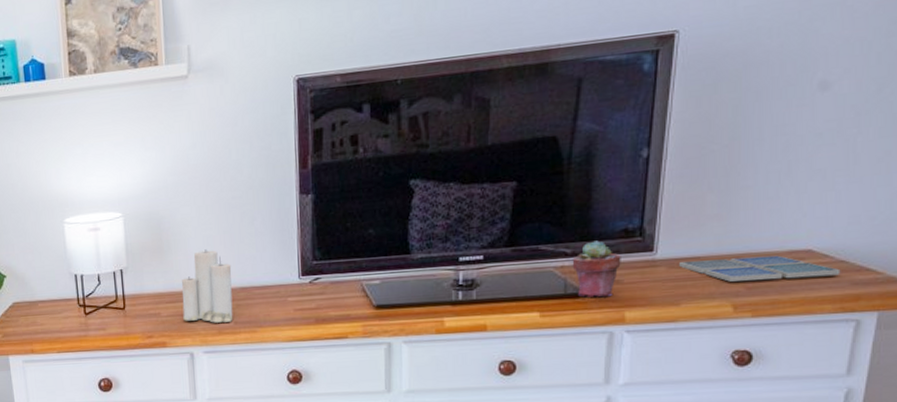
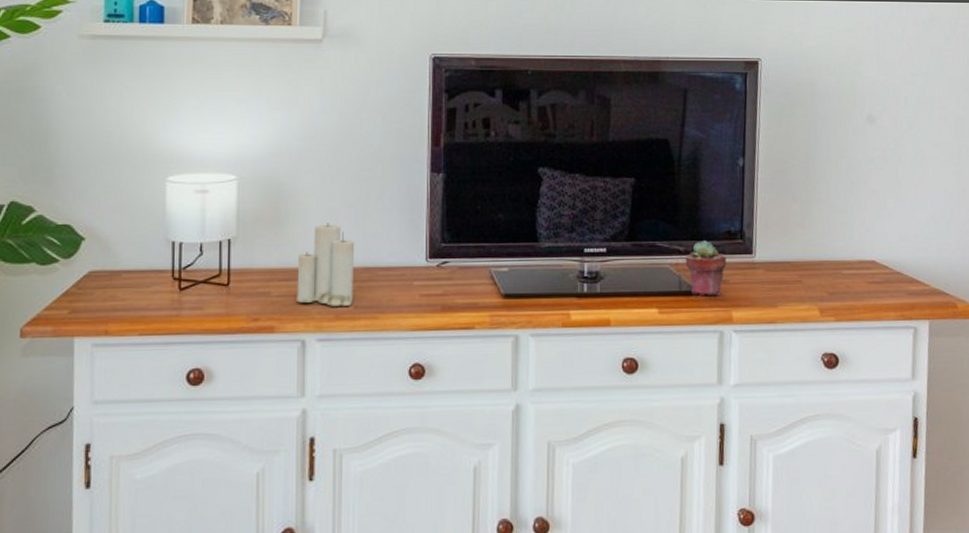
drink coaster: present [679,255,841,282] -> none [774,264,898,287]

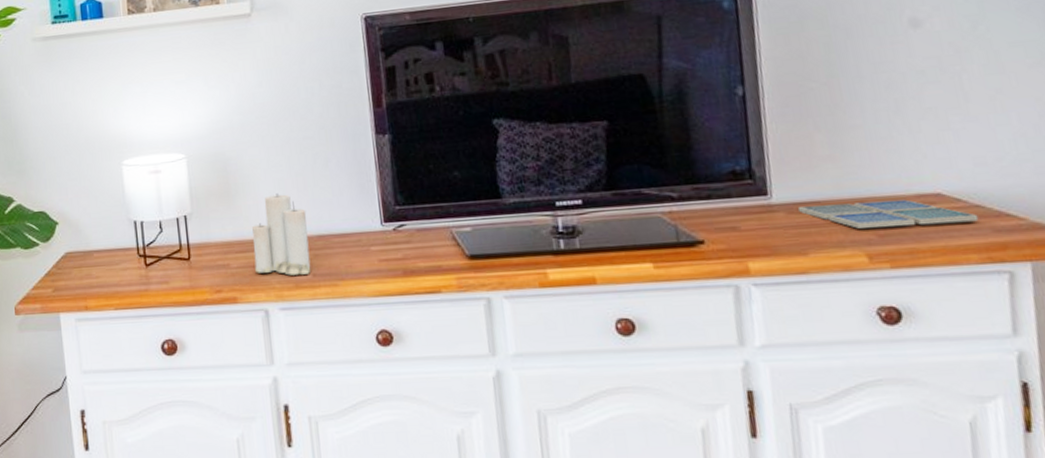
potted succulent: present [685,240,727,297] -> none [679,183,735,247]
drink coaster: none [774,264,898,287] -> present [799,199,979,229]

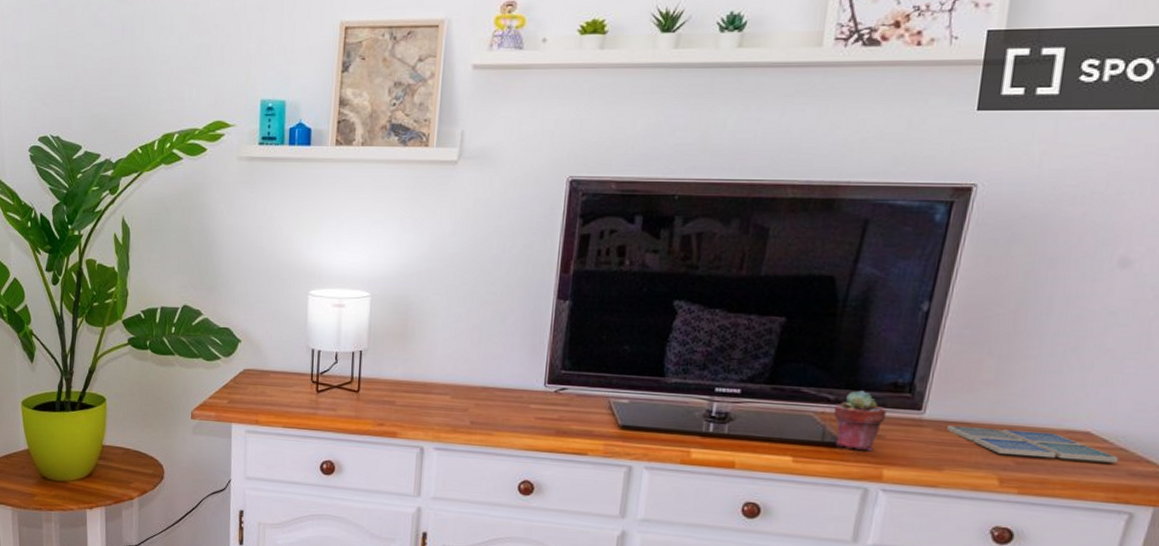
candle: present [252,193,311,276] -> none [418,342,476,421]
potted succulent: none [679,183,735,247] -> present [833,390,887,452]

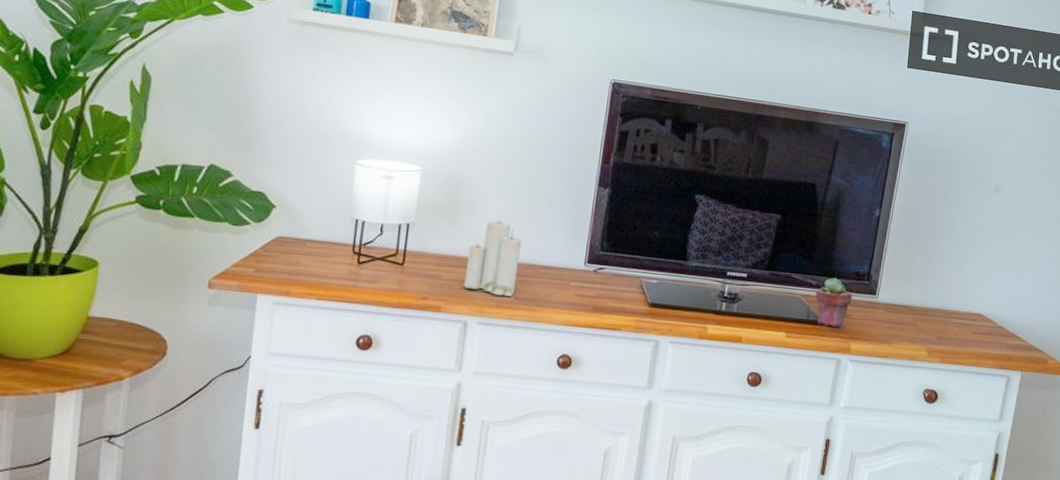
candle: none [418,342,476,421] -> present [463,220,522,297]
drink coaster: present [947,426,1119,463] -> none [893,308,1000,338]

